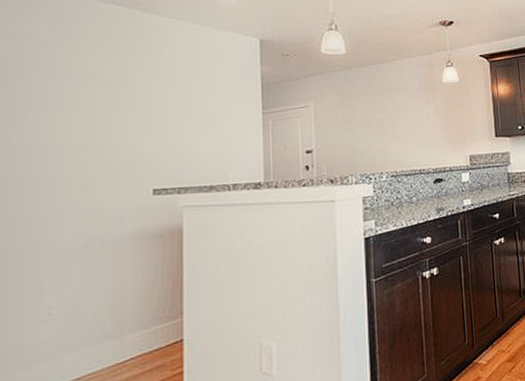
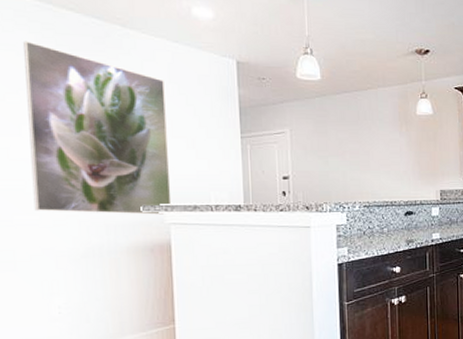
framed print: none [31,29,186,202] -> present [24,41,172,215]

